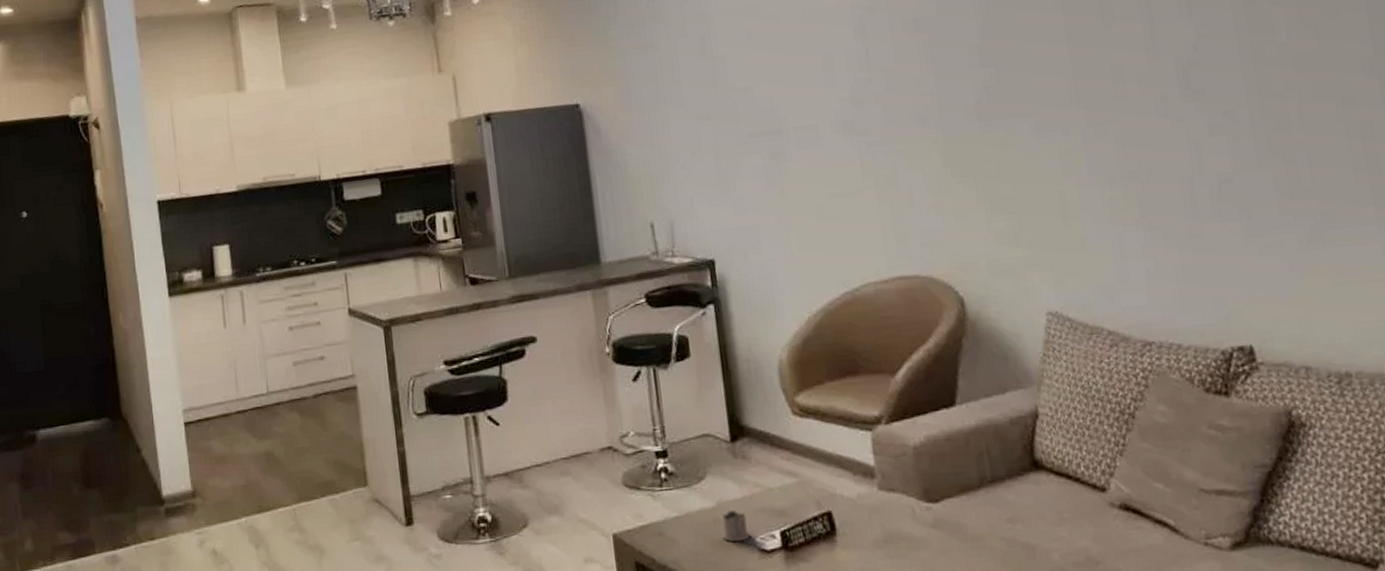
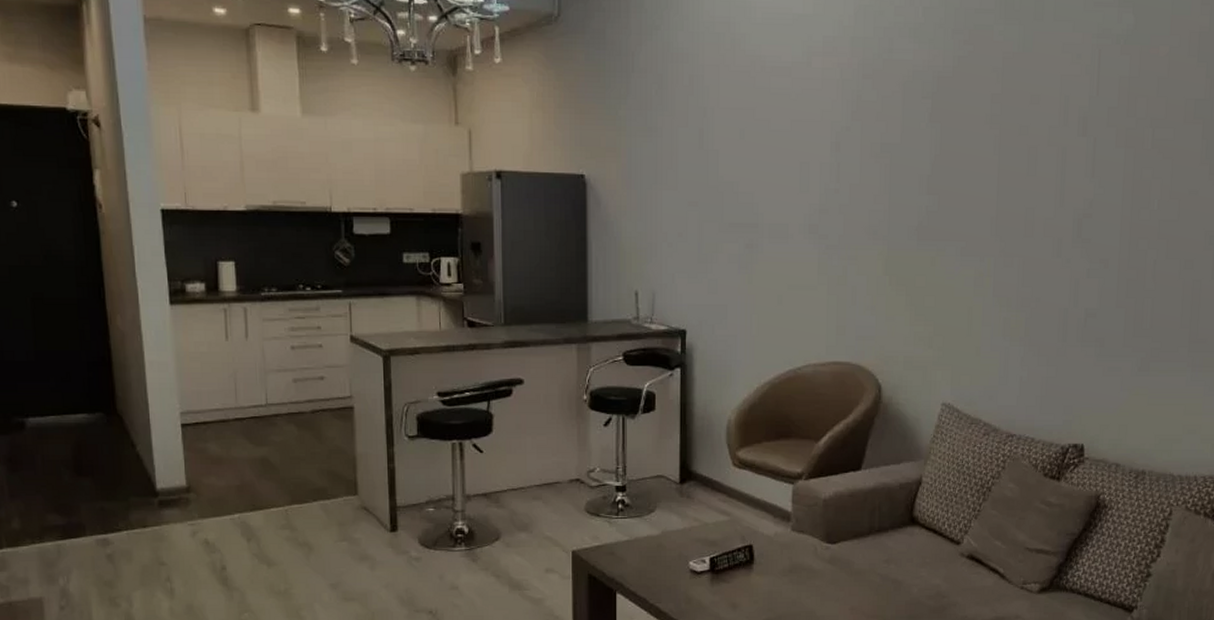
tea glass holder: present [721,510,751,541] -> none [663,539,686,563]

